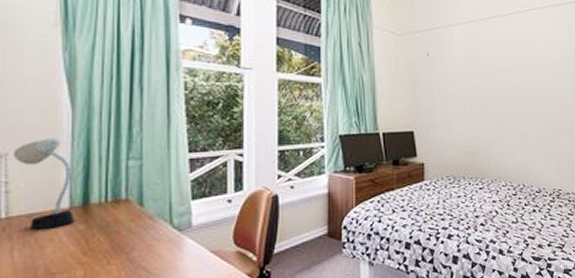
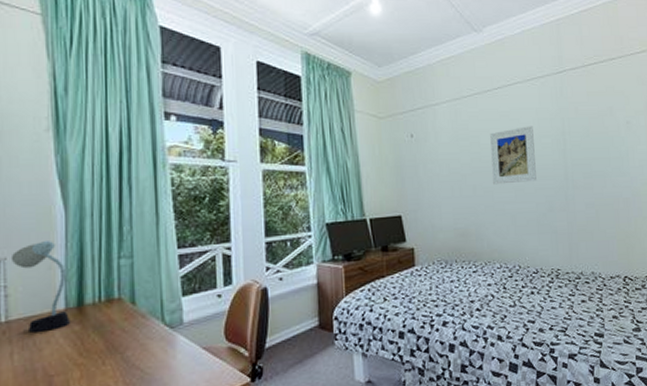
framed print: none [503,52,545,106] -> present [490,126,537,185]

